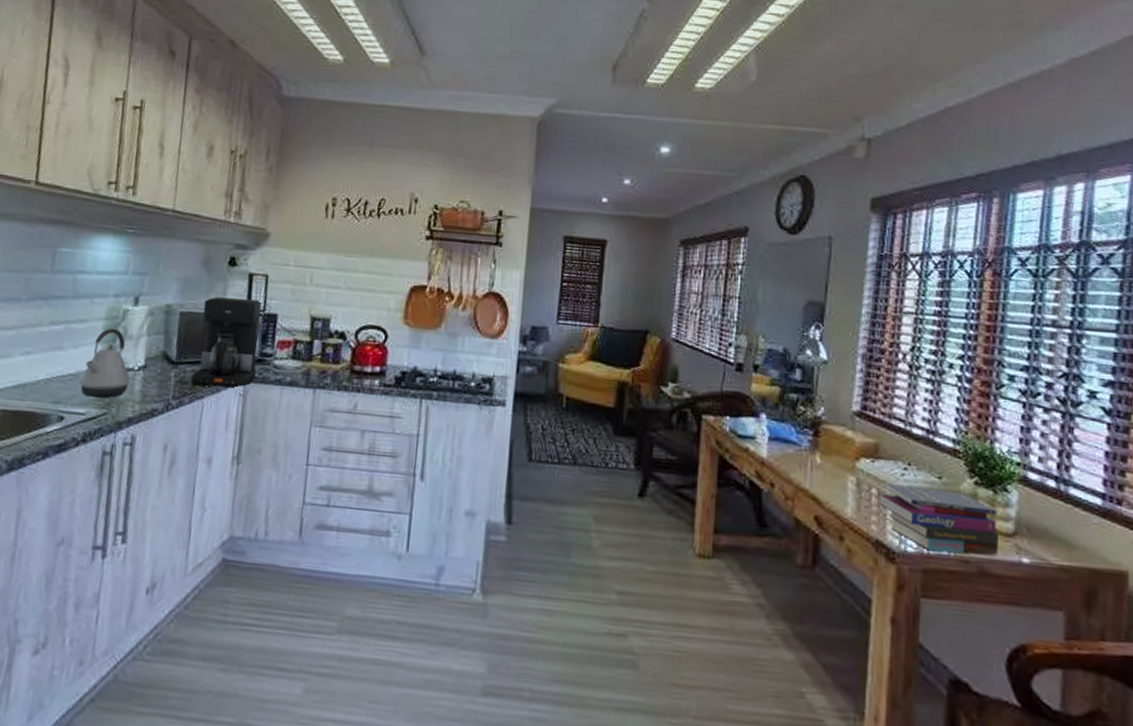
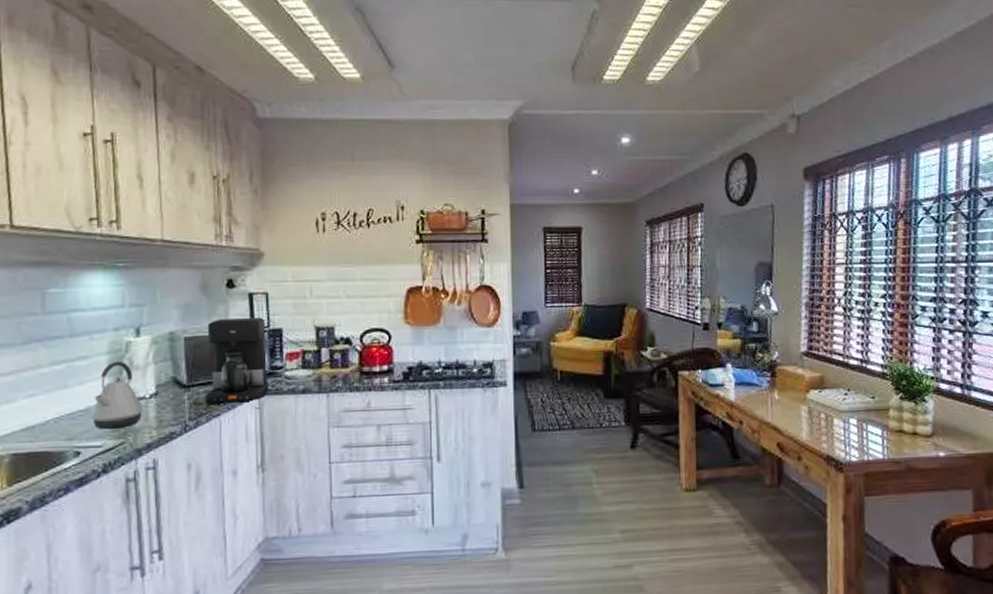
books: present [879,484,1000,556] -> none [827,407,921,458]

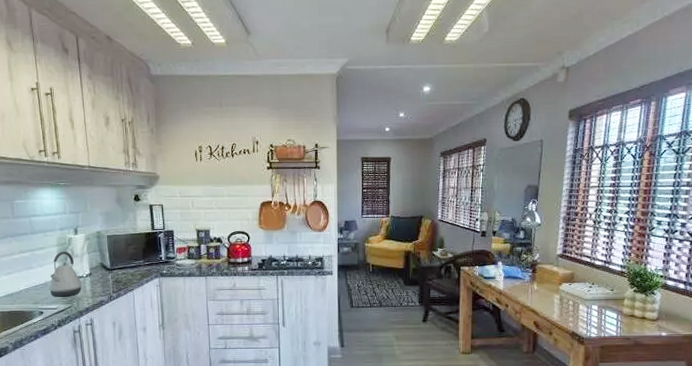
coffee maker: present [205,317,270,404] -> none [122,222,166,282]

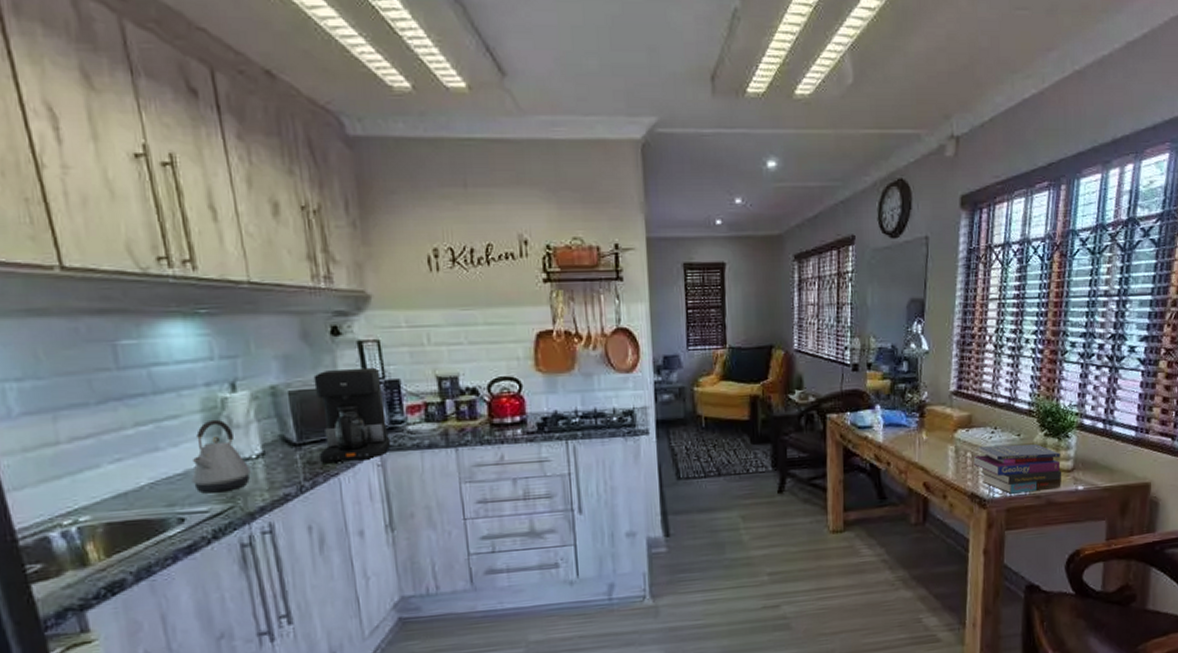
coffee maker: none [122,222,166,282] -> present [313,367,391,463]
books: none [574,297,648,335] -> present [973,444,1062,494]

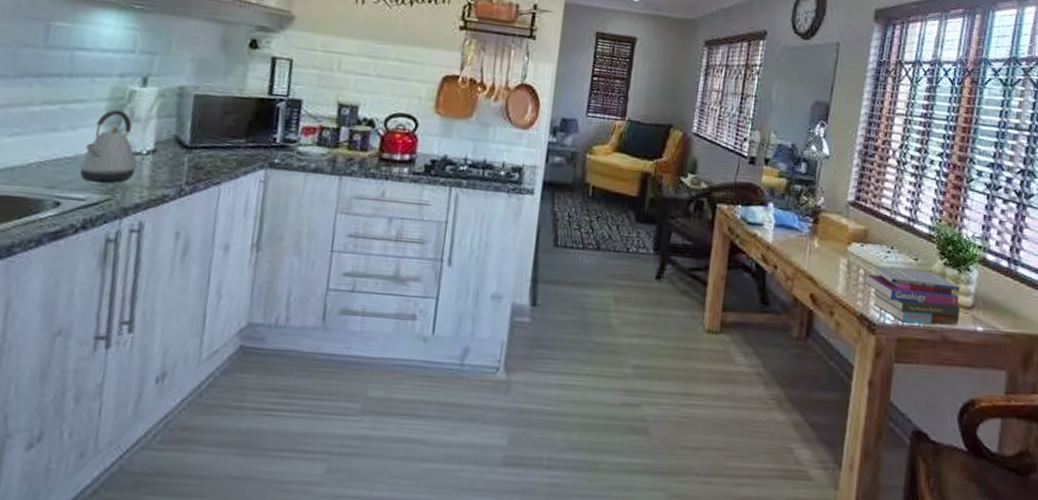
coffee maker: present [313,367,391,463] -> none [206,80,286,173]

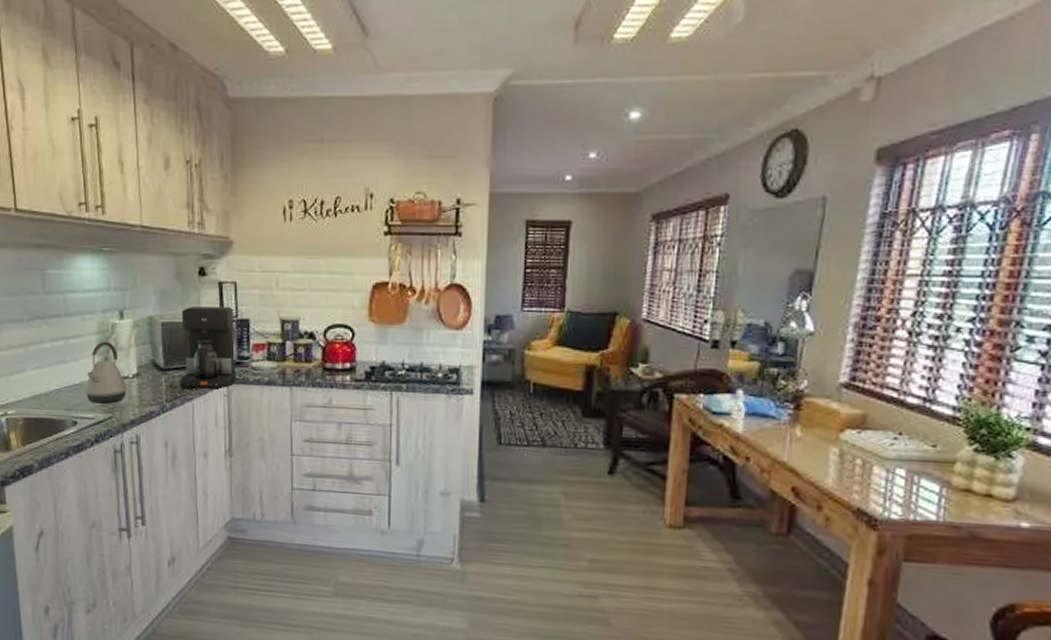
coffee maker: none [206,80,286,173] -> present [180,306,237,389]
books: present [865,265,961,325] -> none [863,454,997,521]

